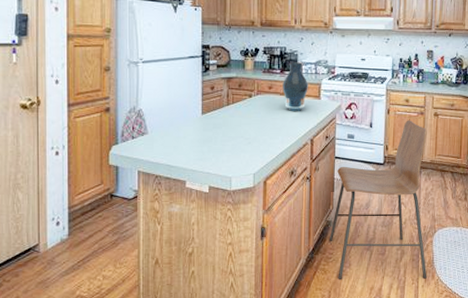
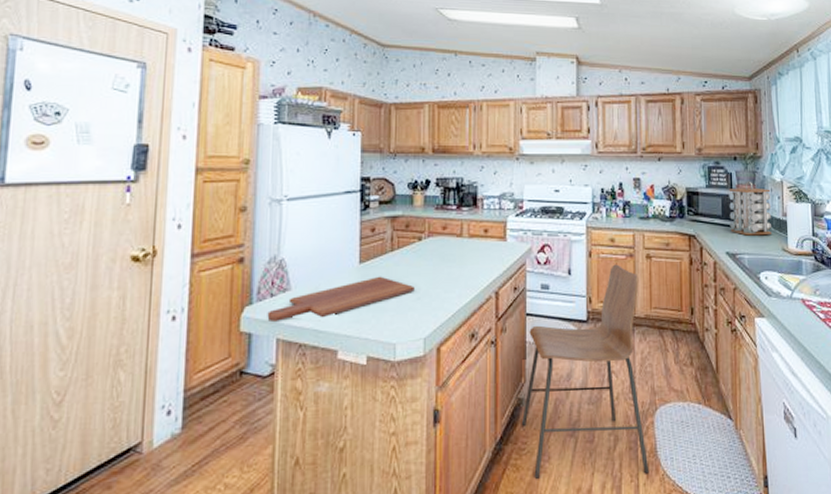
cutting board: none [130,125,246,159] -> present [267,276,415,323]
vase: present [282,62,308,111] -> none [459,196,491,256]

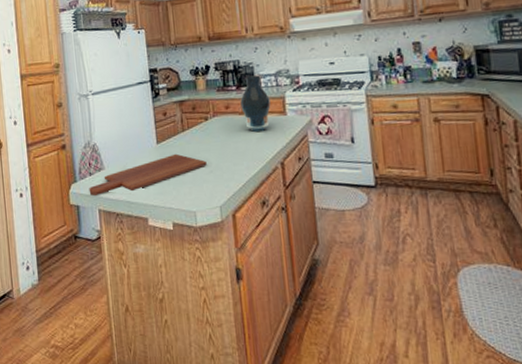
vase: none [459,196,491,256] -> present [240,75,271,132]
chair: present [521,264,650,479] -> none [317,129,456,333]

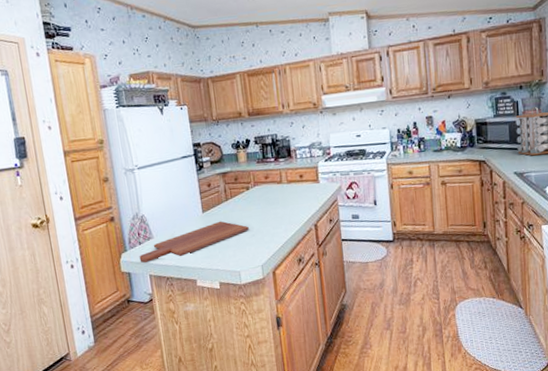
vase: present [240,75,271,132] -> none [278,147,305,199]

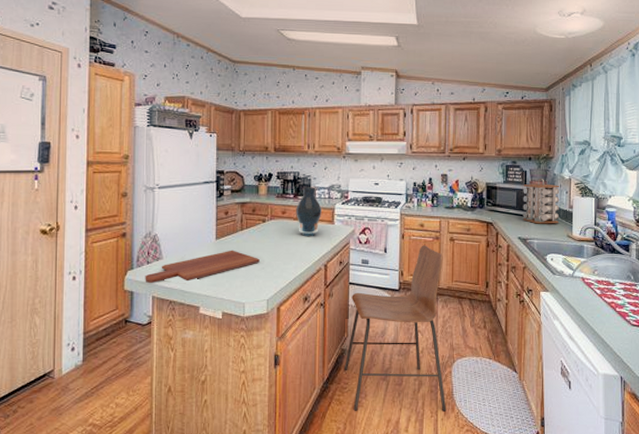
vase: none [278,147,305,199] -> present [296,187,322,236]
chair: none [346,192,453,362] -> present [343,245,447,412]

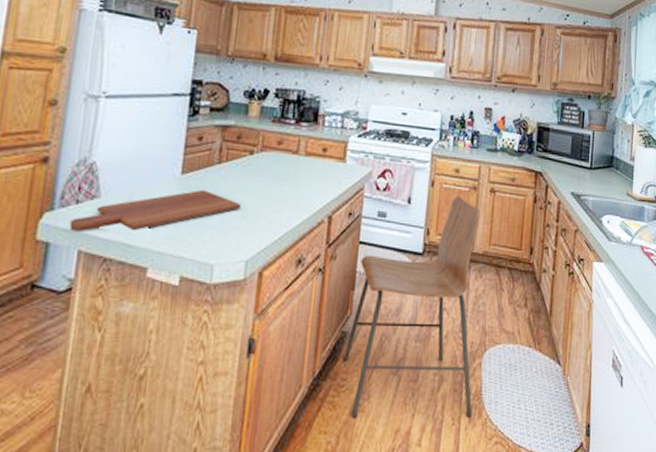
vase: present [296,187,322,236] -> none [296,110,331,177]
spice rack: present [522,178,560,224] -> none [577,121,621,179]

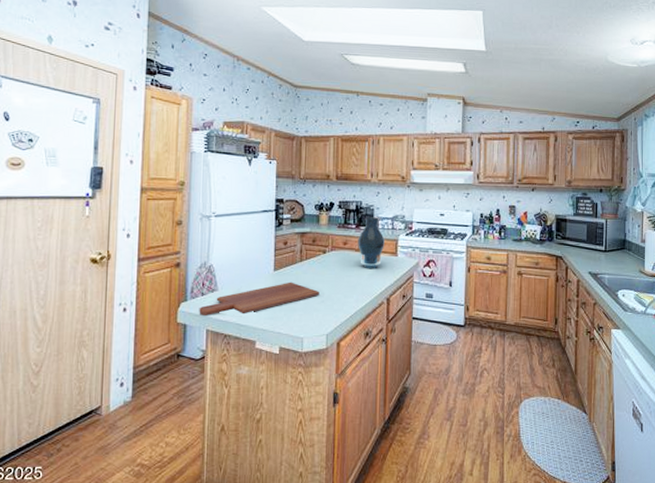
vase: none [296,110,331,177] -> present [358,217,385,268]
chair: present [342,196,481,418] -> none [406,279,513,454]

